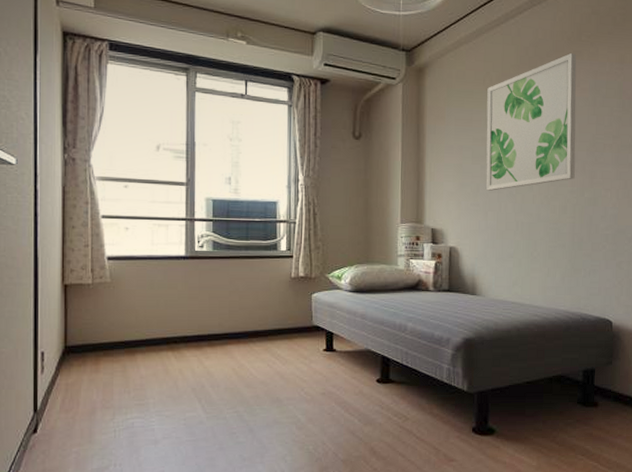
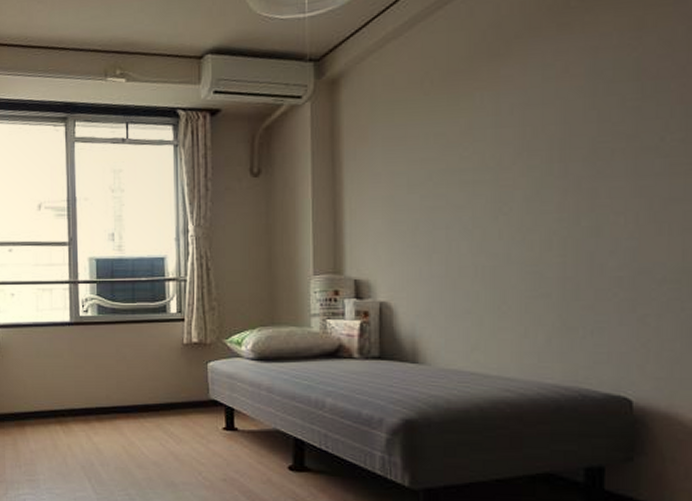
wall art: present [486,52,577,191] -> none [427,26,565,227]

